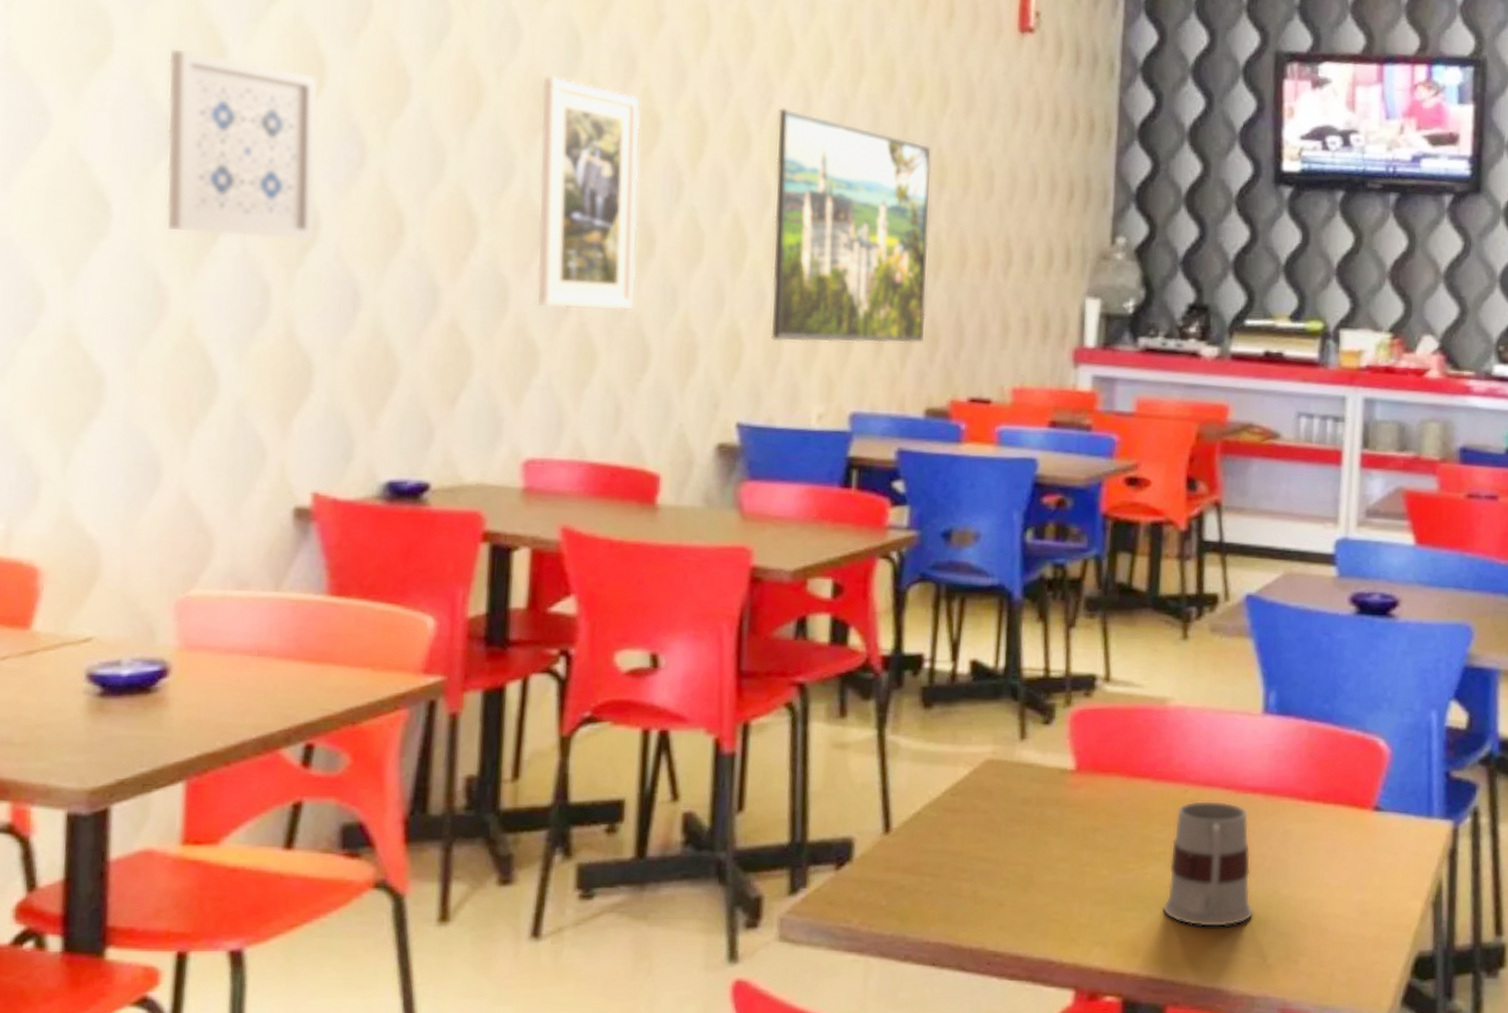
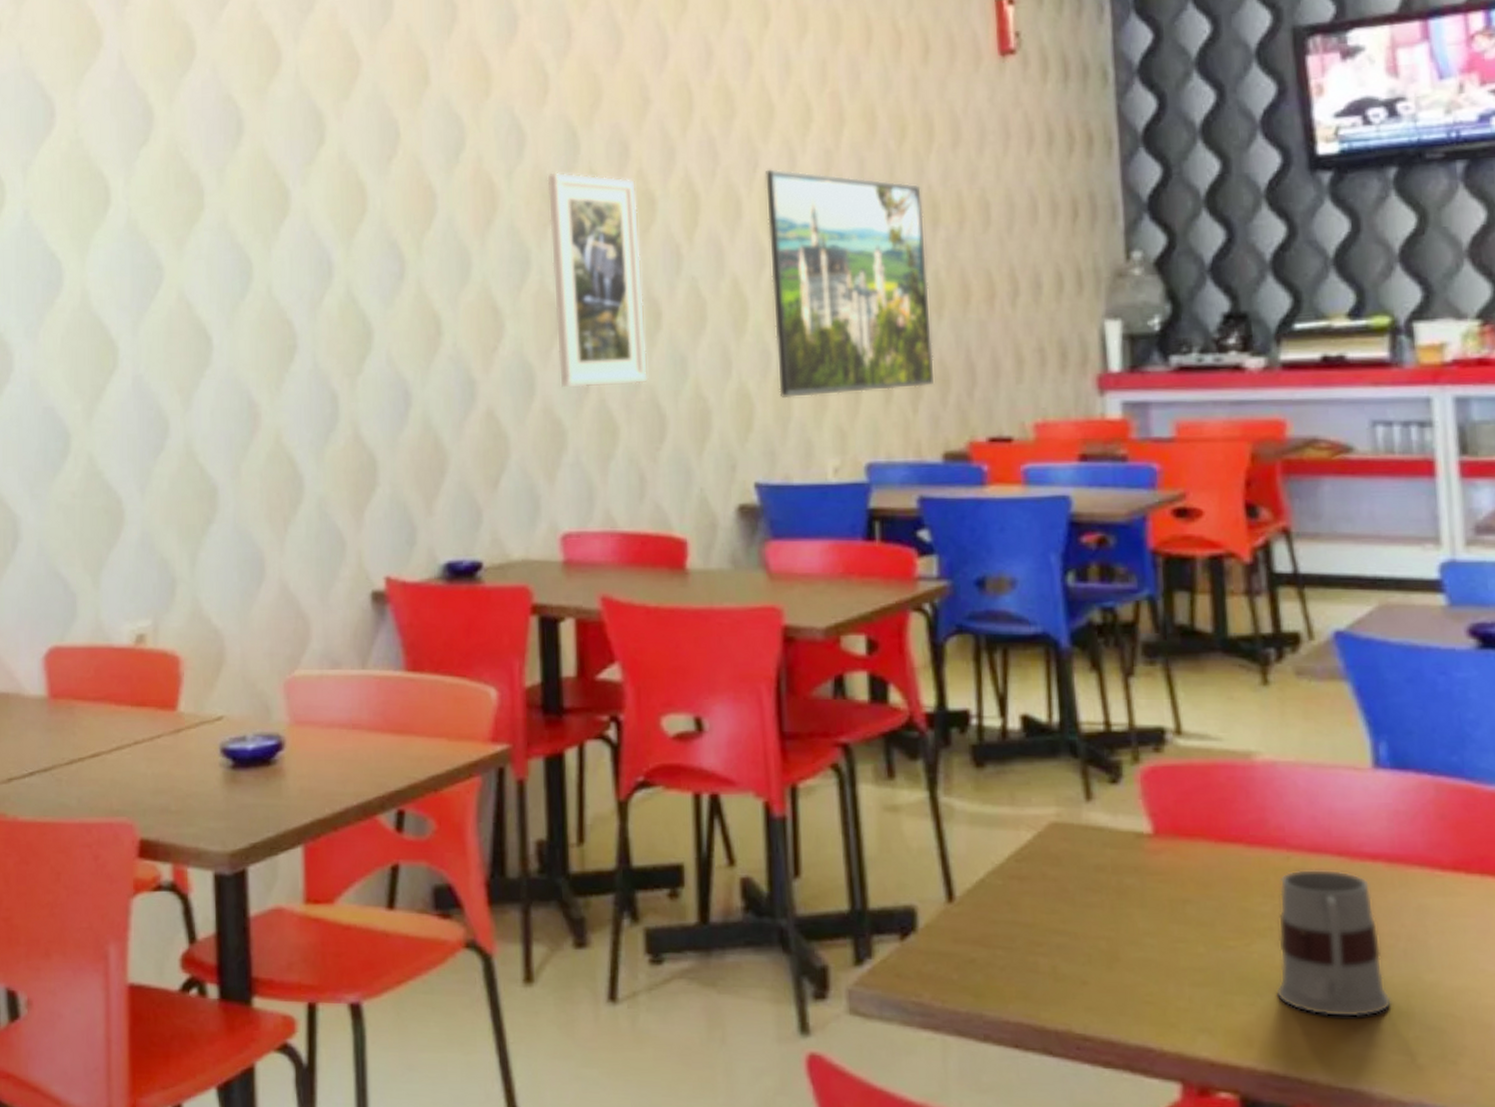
wall art: present [165,48,319,243] -> none [245,196,370,356]

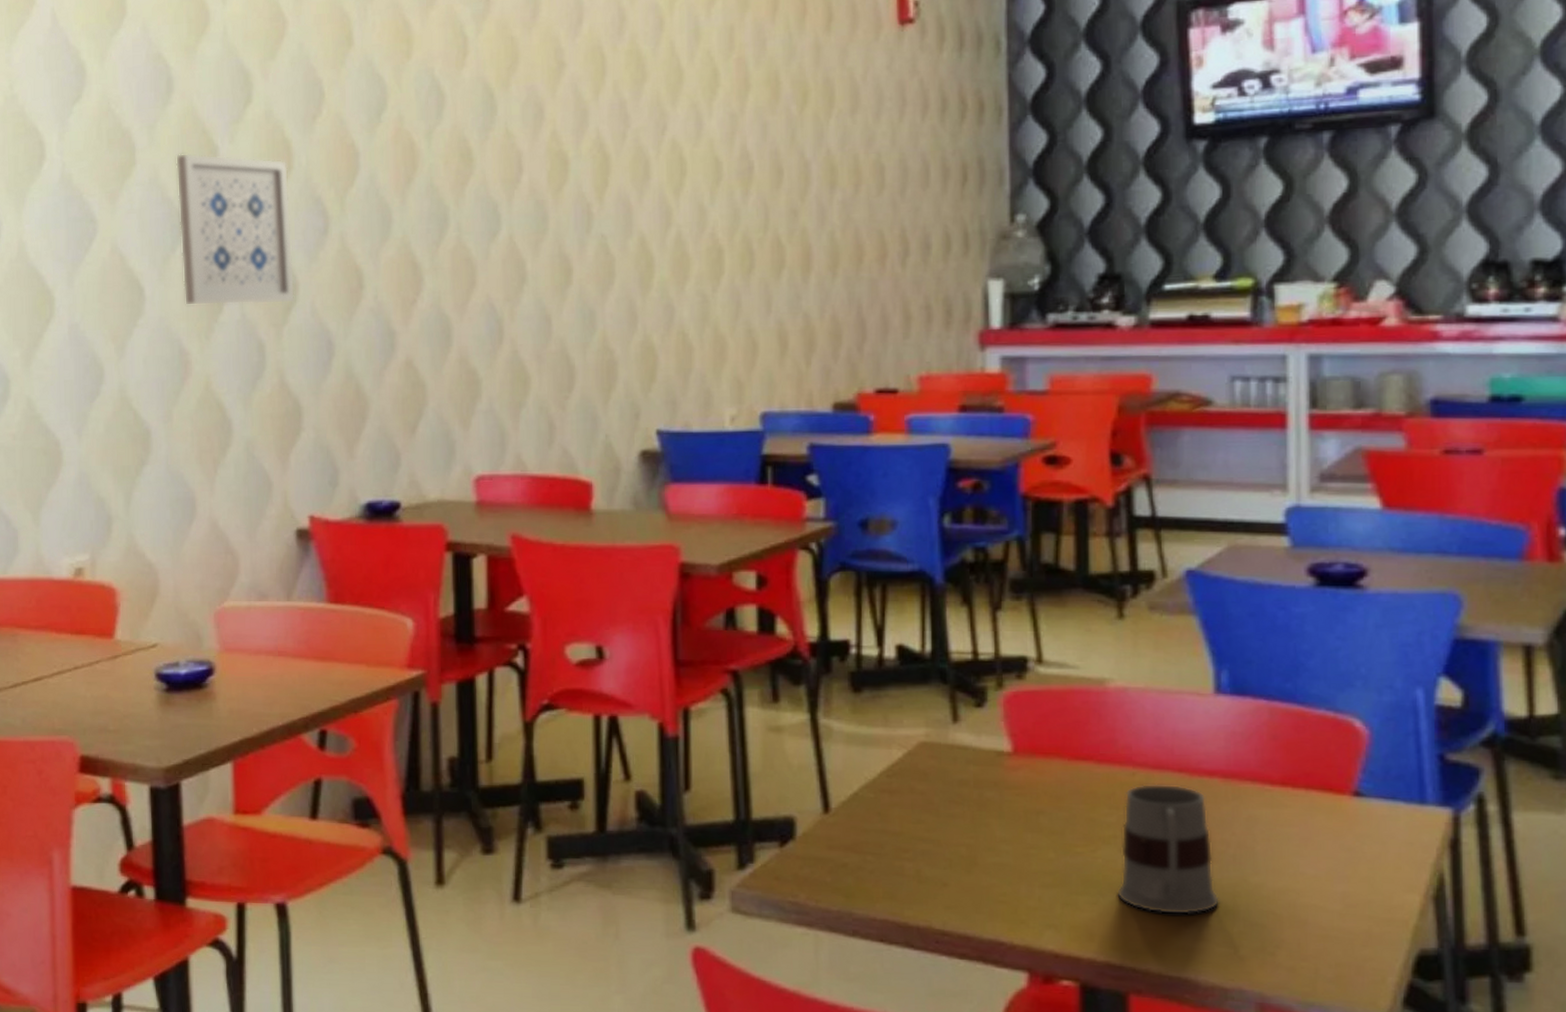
wall art: none [245,196,370,356] -> present [175,153,295,306]
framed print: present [547,172,649,388] -> none [465,132,559,340]
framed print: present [764,168,934,399] -> none [672,131,827,351]

